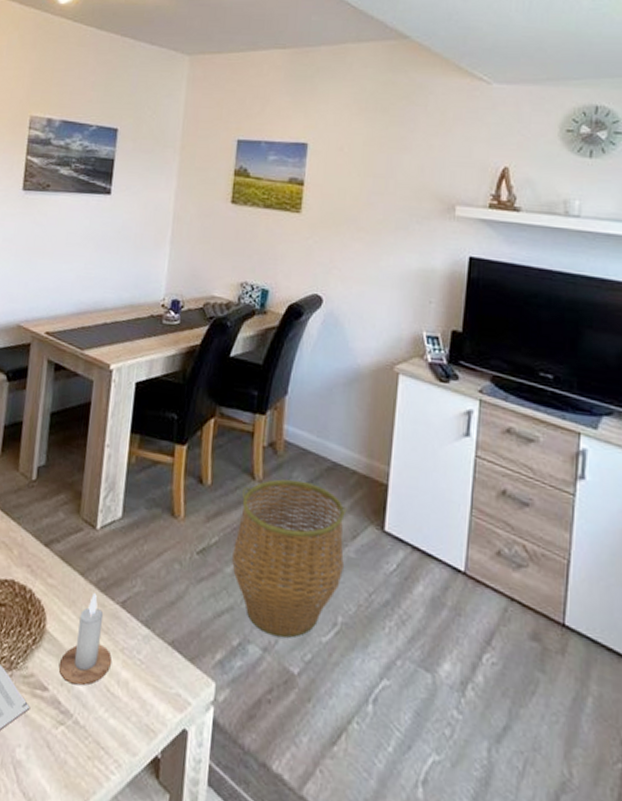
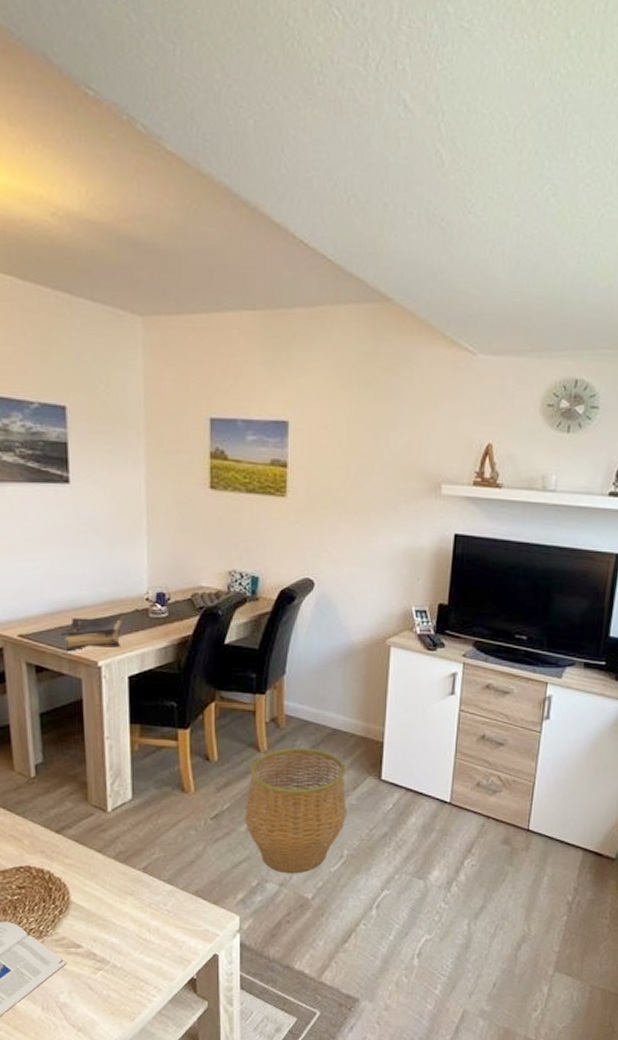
candle: present [58,592,112,686] -> none [89,864,141,939]
book: none [82,319,139,353] -> present [61,614,124,652]

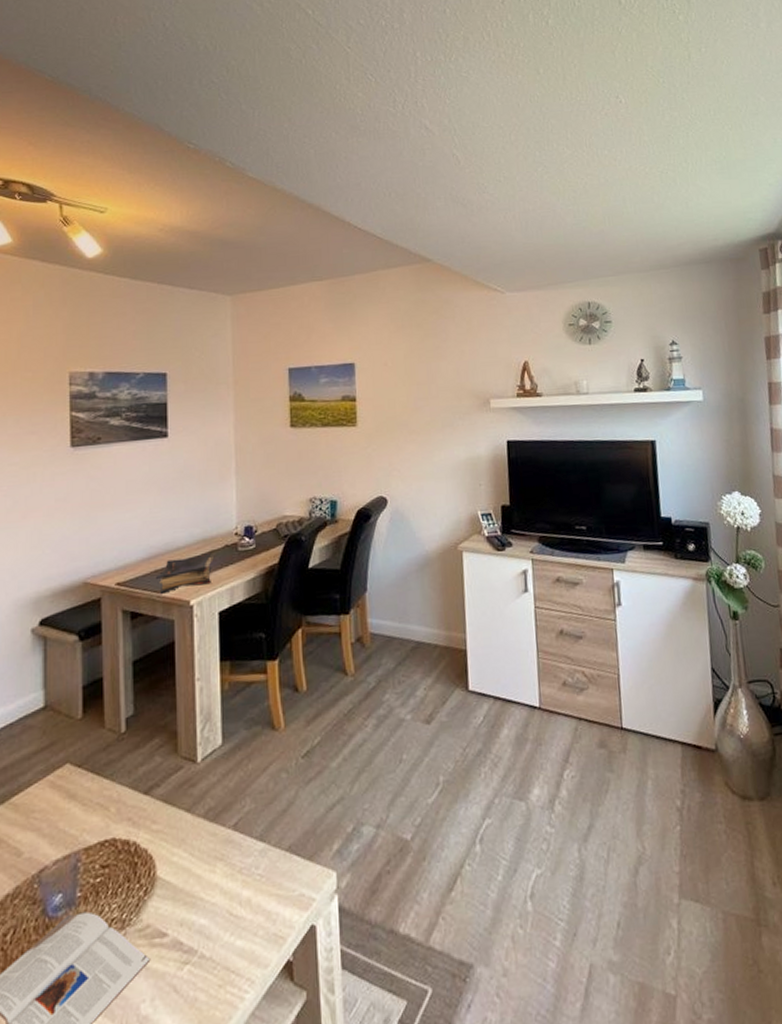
basket: present [245,747,348,874] -> none [336,665,439,812]

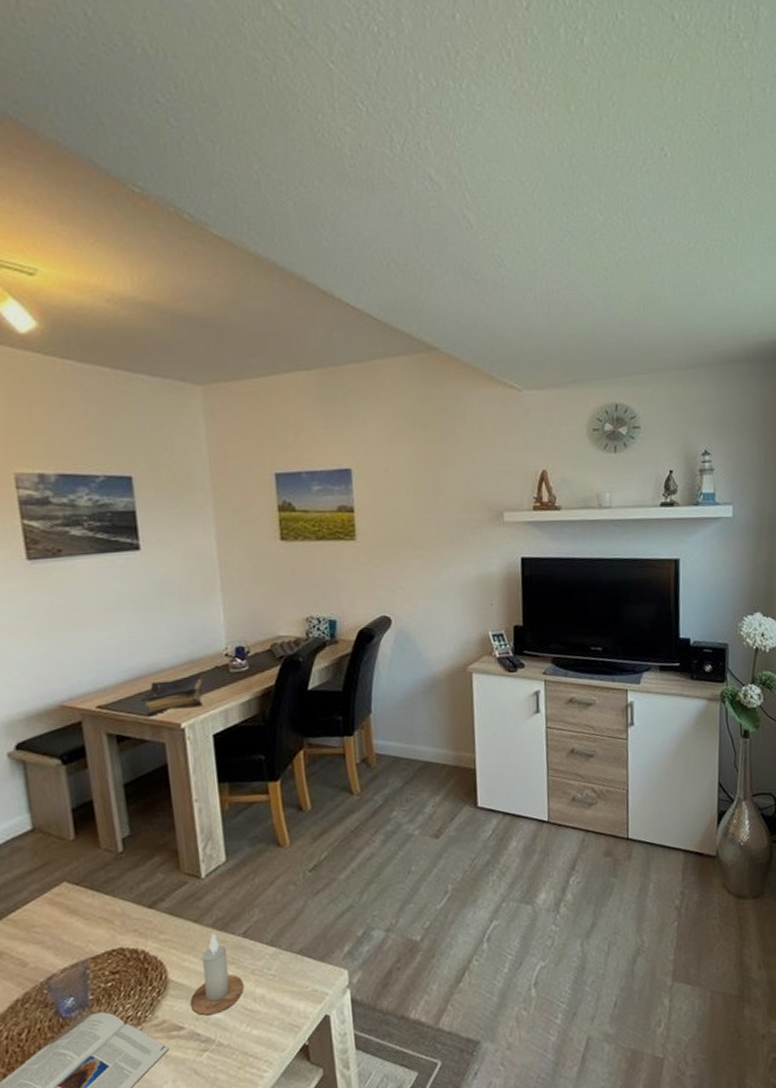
candle: none [175,823,232,921] -> present [190,932,245,1016]

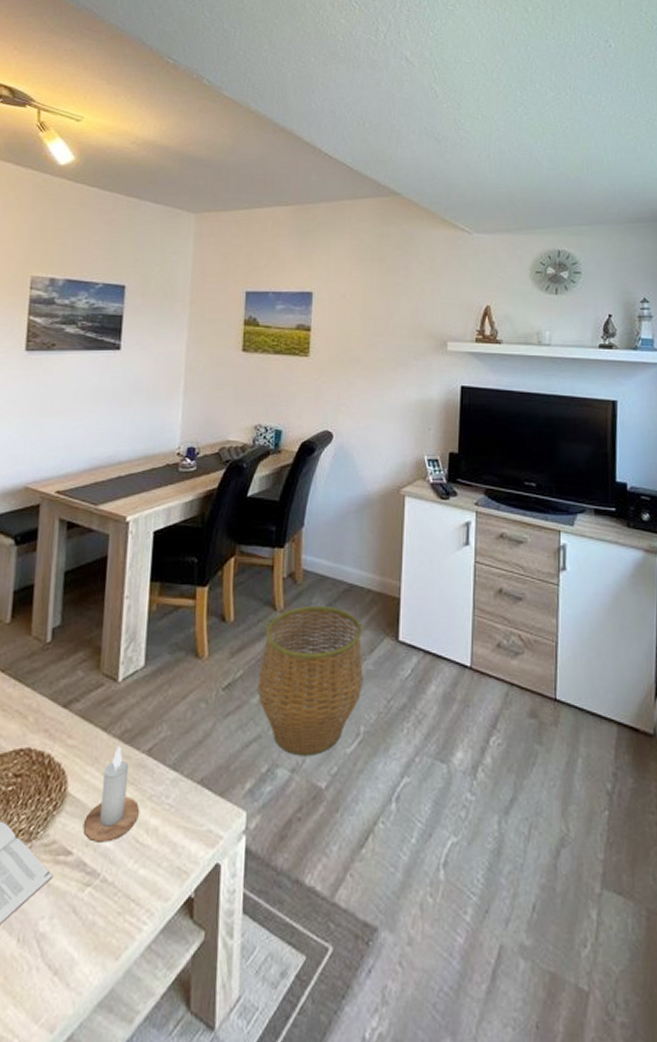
book: present [141,673,205,718] -> none [95,469,155,508]
basket: none [343,784,448,918] -> present [258,605,365,757]

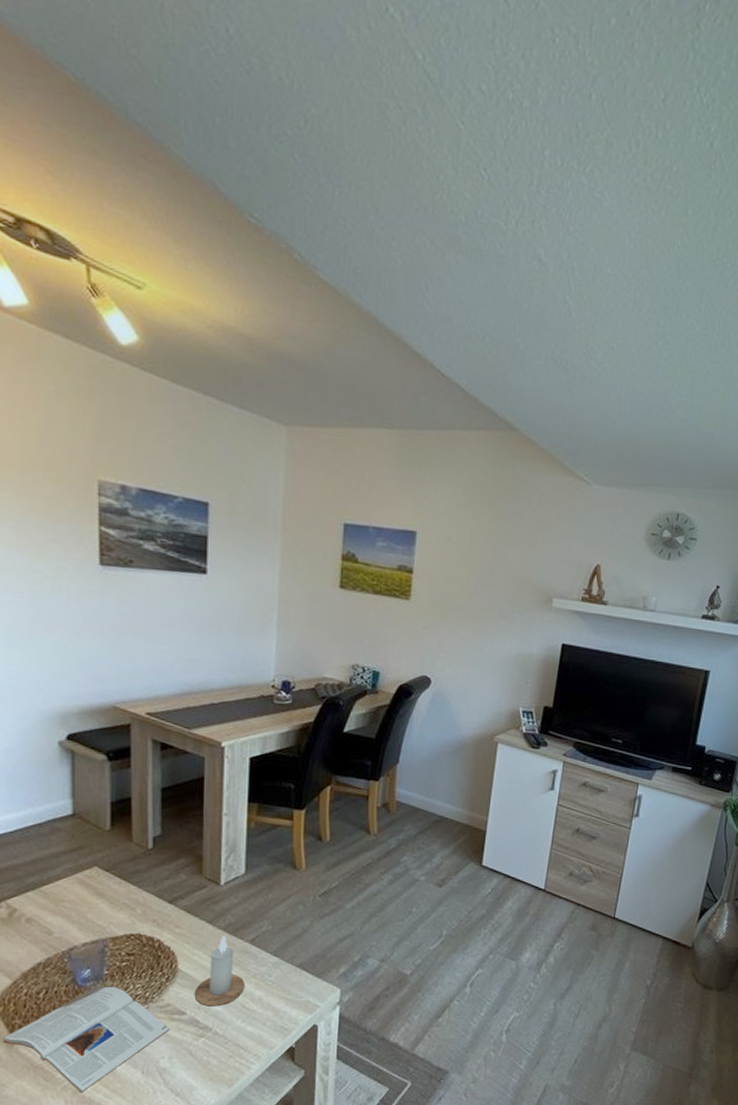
basket: present [258,605,365,757] -> none [352,832,452,951]

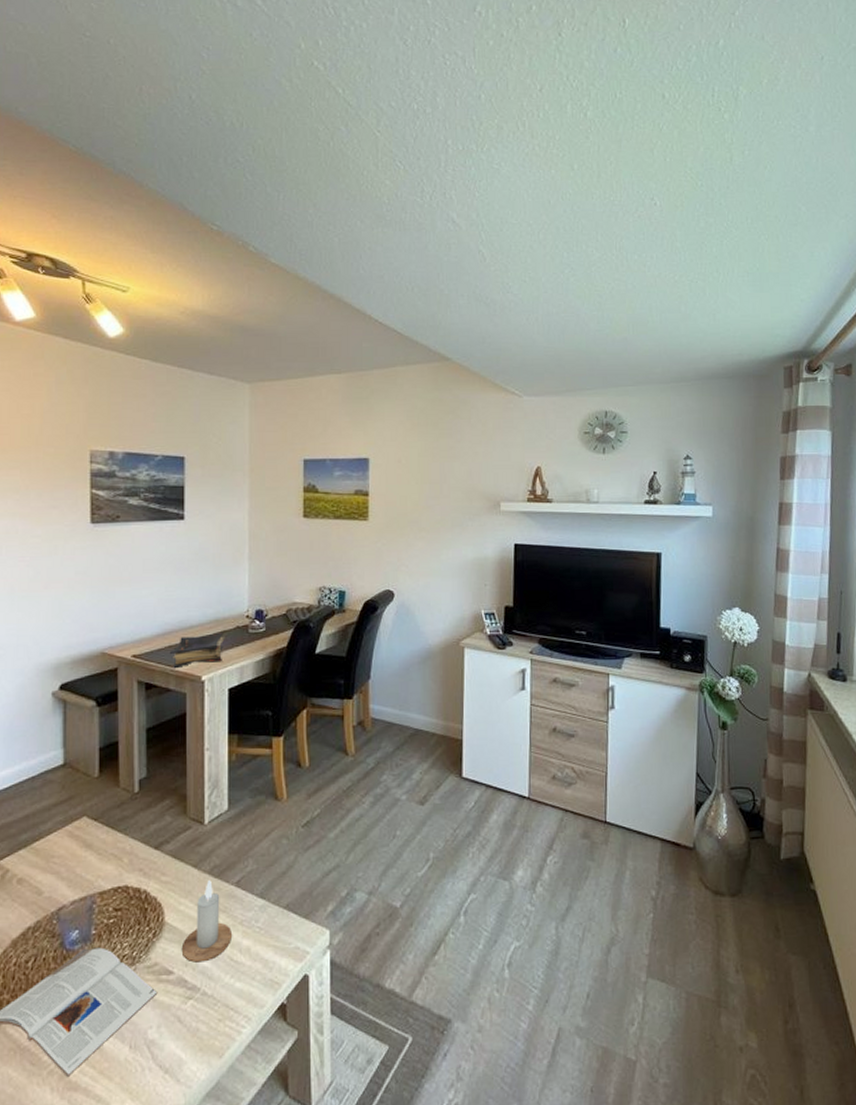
book: none [188,699,249,732] -> present [170,632,226,669]

